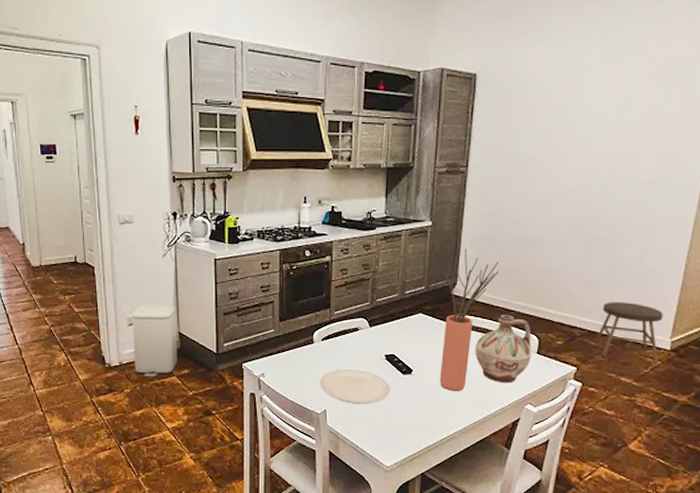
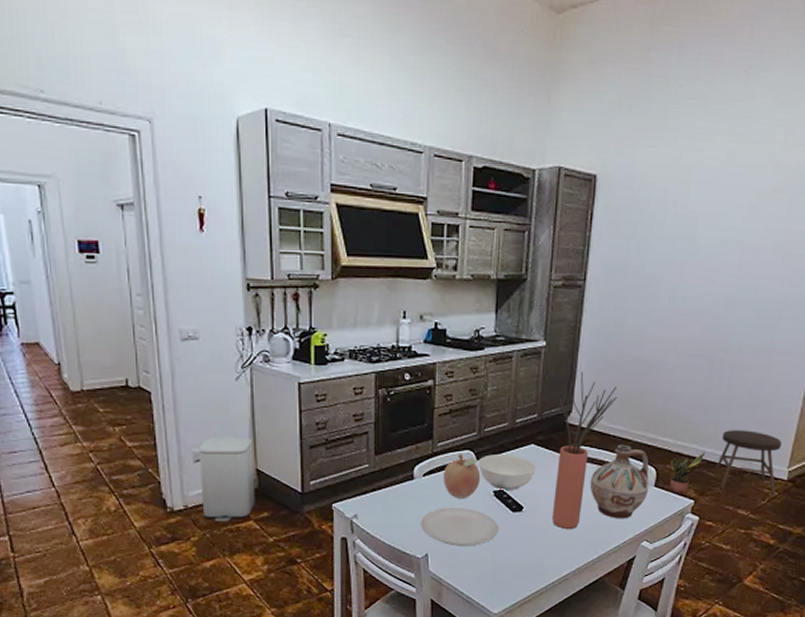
fruit: none [340,322,374,361] -> present [443,454,481,498]
bowl: none [371,322,425,354] -> present [479,454,537,490]
potted plant: none [552,323,587,361] -> present [670,453,706,494]

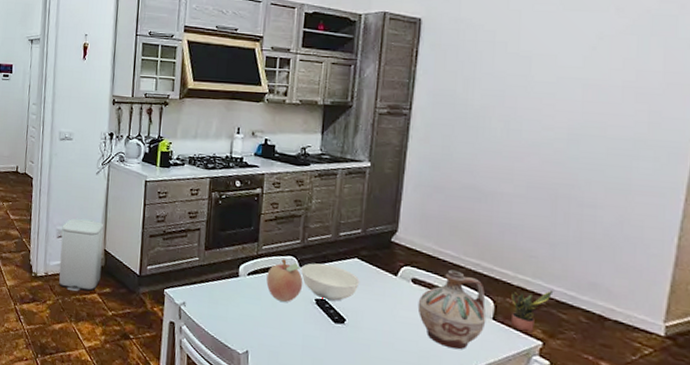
plate: present [421,508,500,547] -> none [243,308,321,351]
vase: present [551,371,617,529] -> none [375,193,446,351]
stool: present [713,430,782,497] -> none [564,270,653,354]

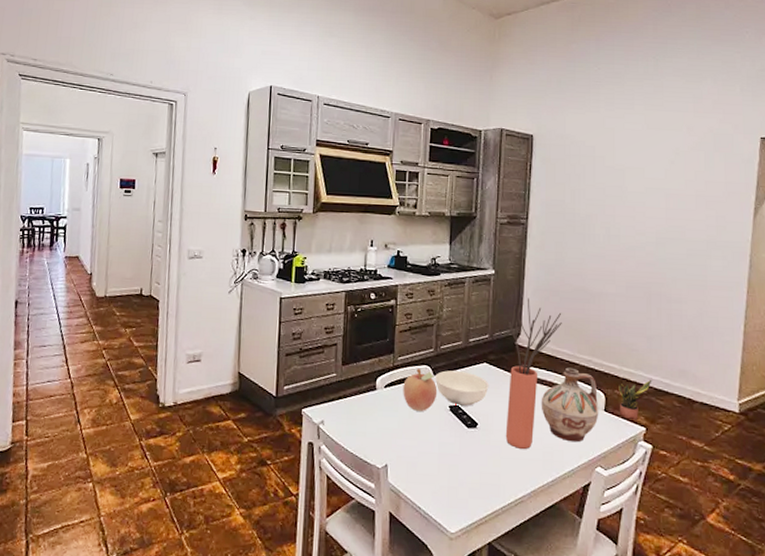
pedal bin: present [59,219,104,292] -> none [189,341,238,420]
vase: none [375,193,446,351] -> present [505,298,562,449]

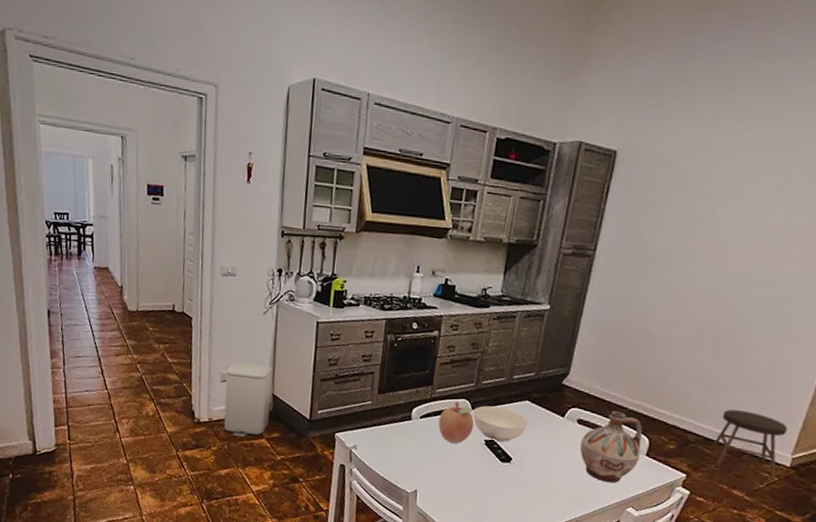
pedal bin: none [189,341,238,420] -> present [223,362,272,438]
vase: present [505,298,562,449] -> none [538,337,616,486]
potted plant: present [619,380,652,421] -> none [662,429,703,467]
stool: none [662,359,729,429] -> present [709,409,788,482]

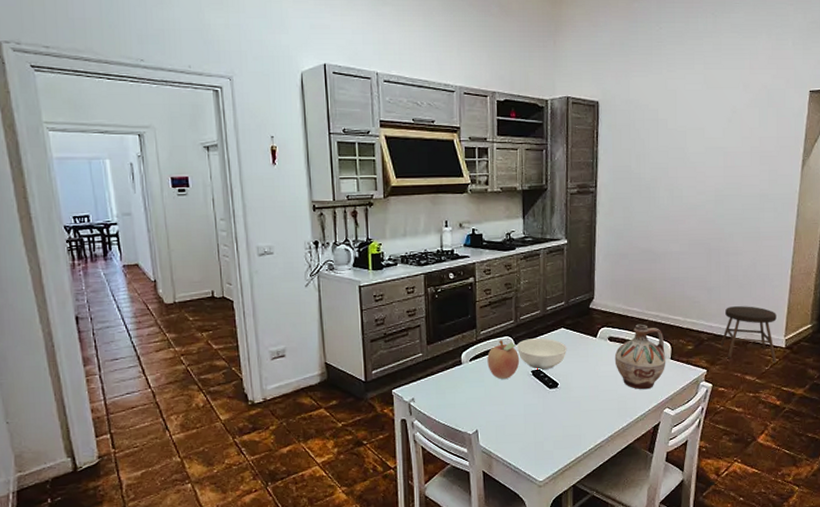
pedal bin: present [223,362,272,438] -> none [275,335,325,412]

